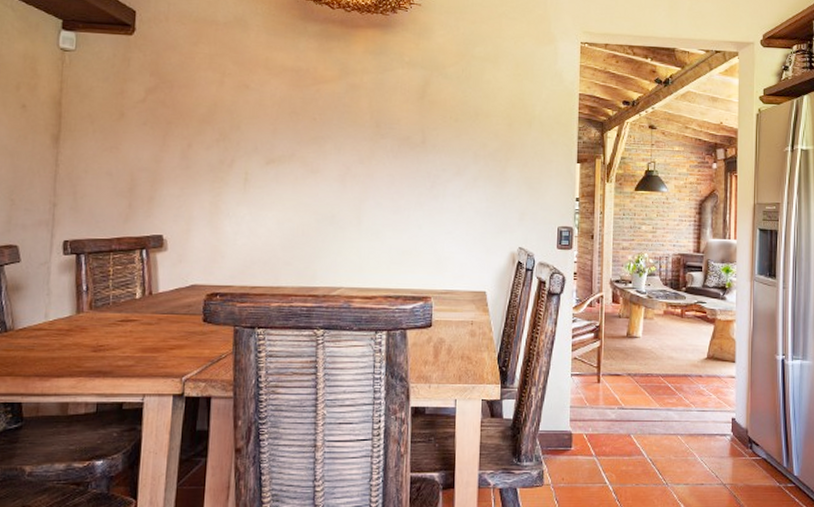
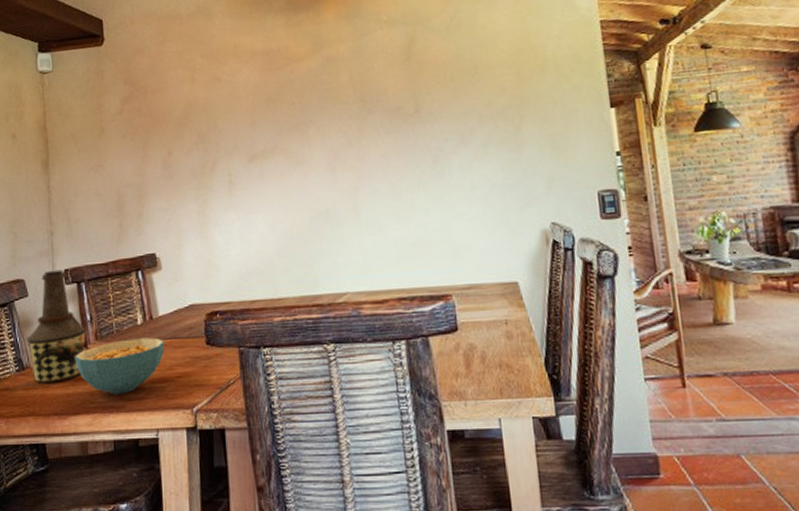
bottle: none [13,240,82,346] -> present [26,269,89,383]
cereal bowl: none [64,311,161,361] -> present [75,337,165,395]

